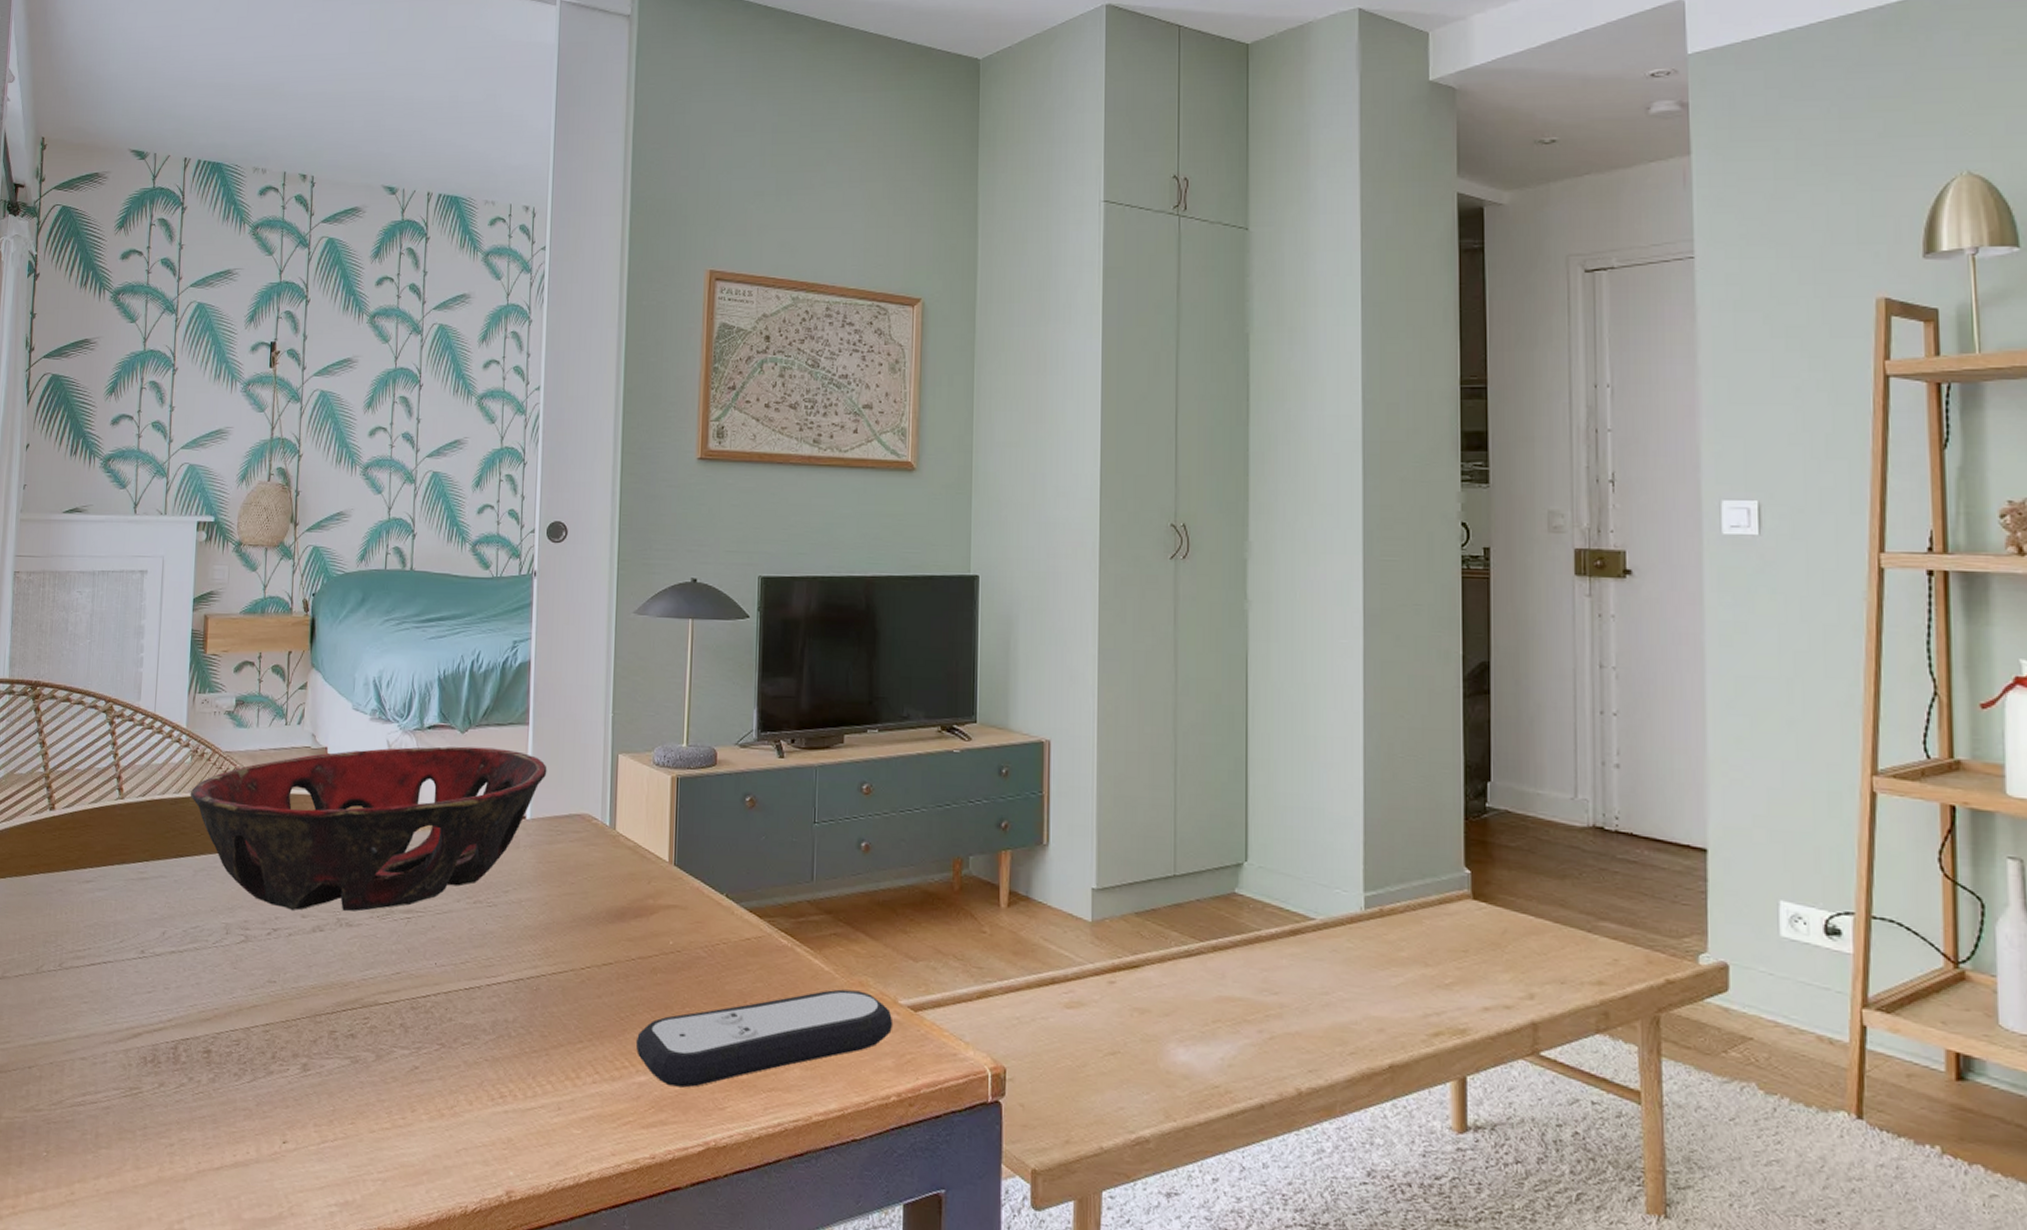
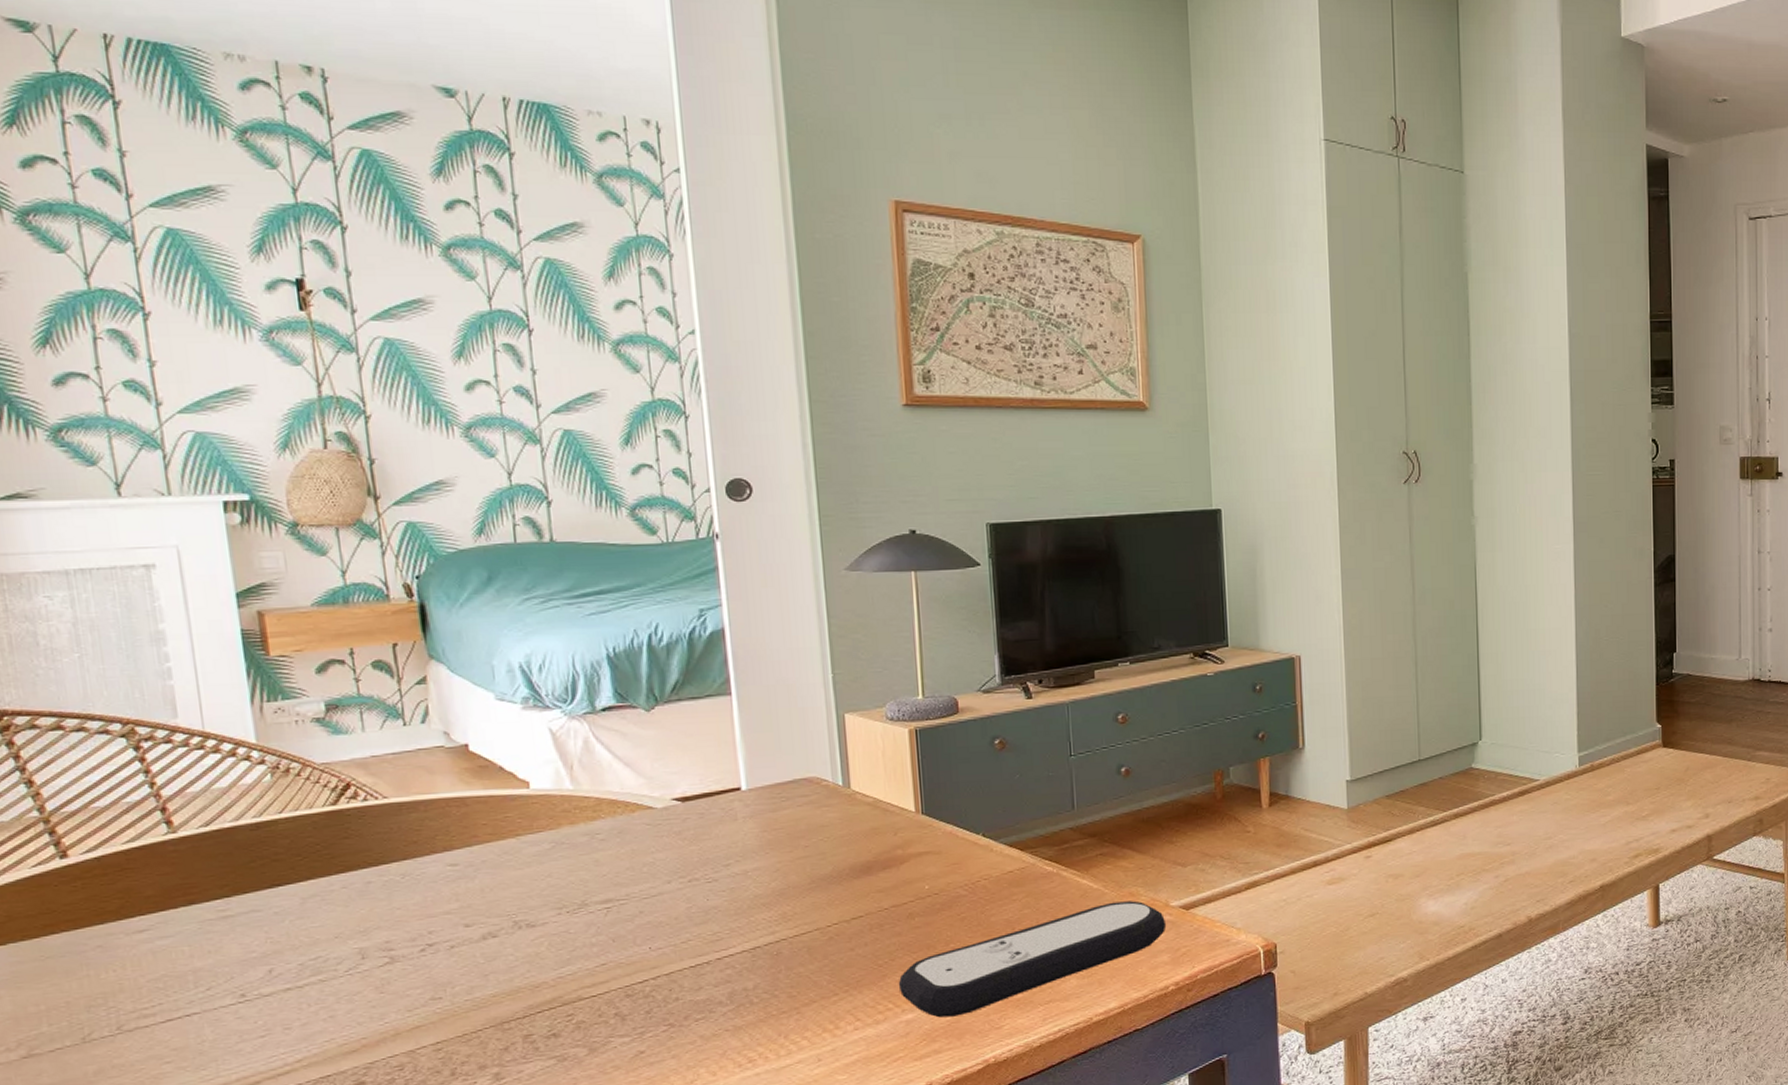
decorative bowl: present [190,746,547,912] -> none [277,722,761,922]

